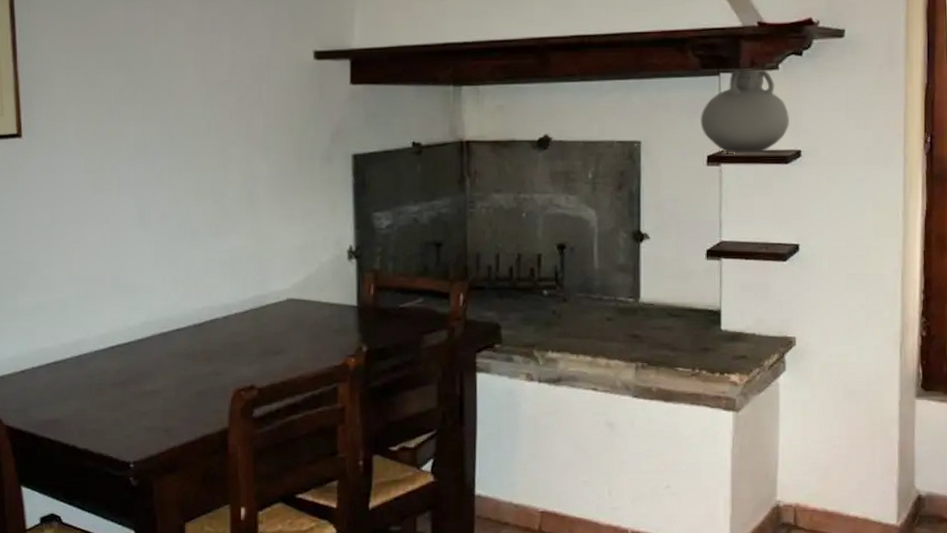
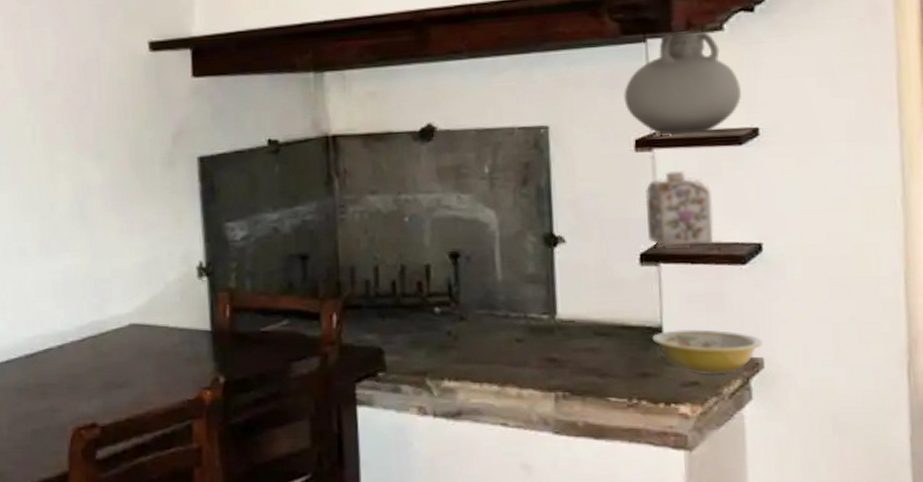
decorative jar: none [712,183,763,245] -> present [645,171,714,247]
ceramic bowl: none [712,313,796,349] -> present [651,329,763,373]

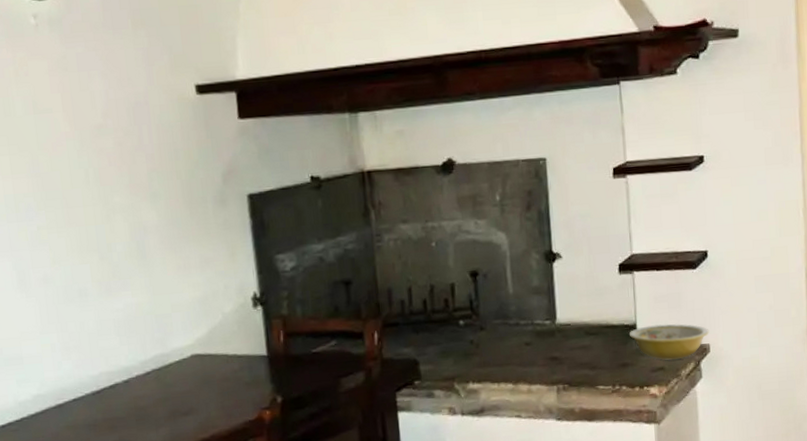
vase: present [624,30,741,135] -> none [603,74,691,163]
decorative jar: present [645,171,714,247] -> none [621,193,673,258]

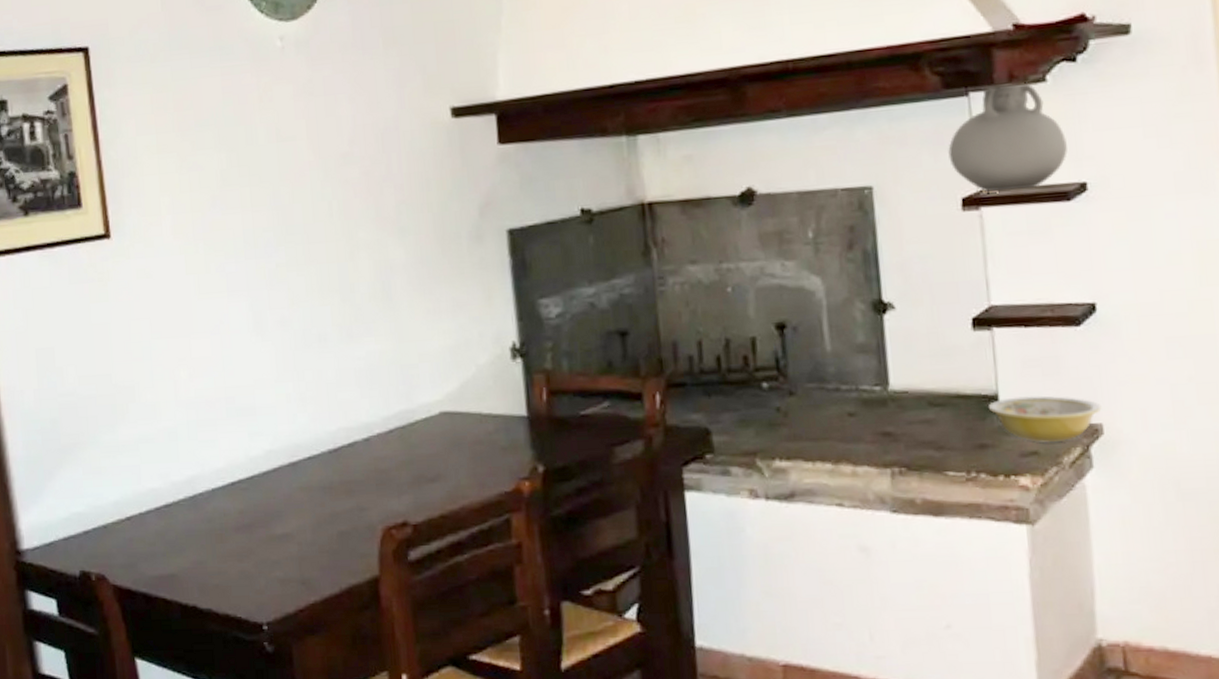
vase: none [603,74,691,163] -> present [948,82,1068,192]

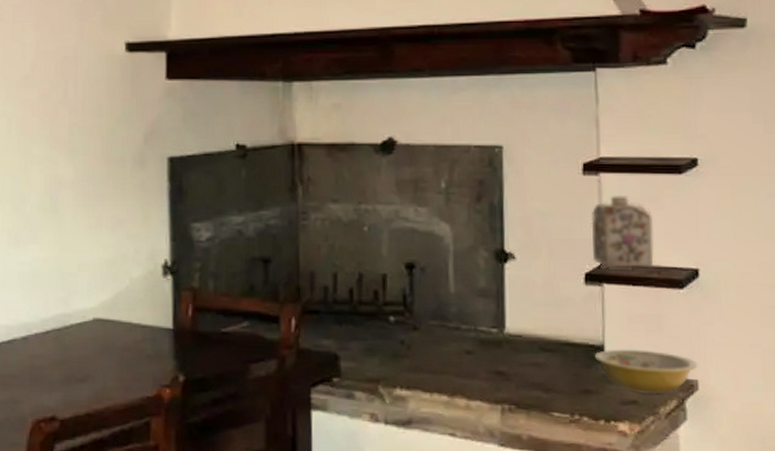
vase: present [948,82,1068,192] -> none [574,63,682,160]
decorative jar: none [975,229,1046,310] -> present [591,196,654,268]

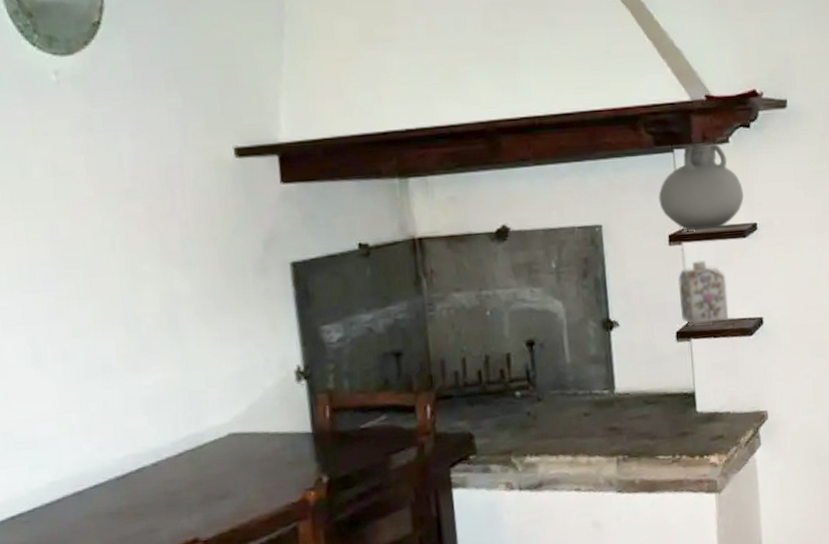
vase: none [574,63,682,160] -> present [658,142,744,231]
ceramic bowl: present [594,349,698,393] -> none [687,391,767,428]

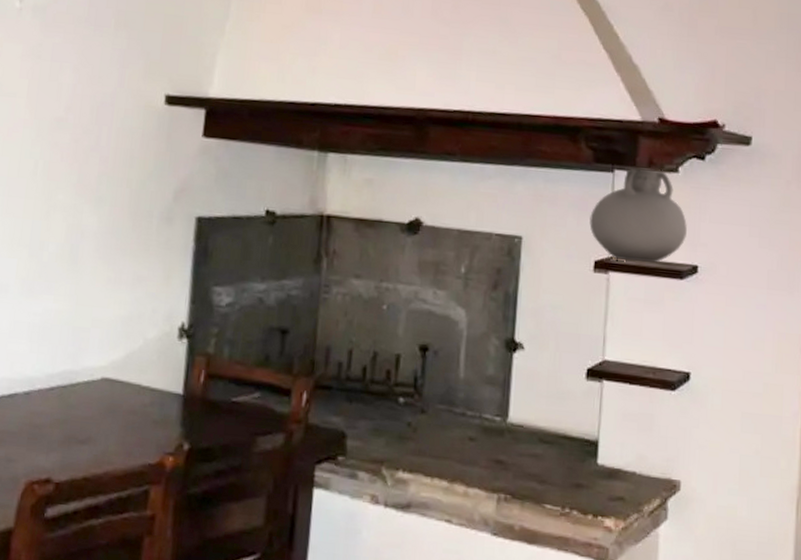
decorative jar: present [678,260,729,325] -> none [595,295,653,368]

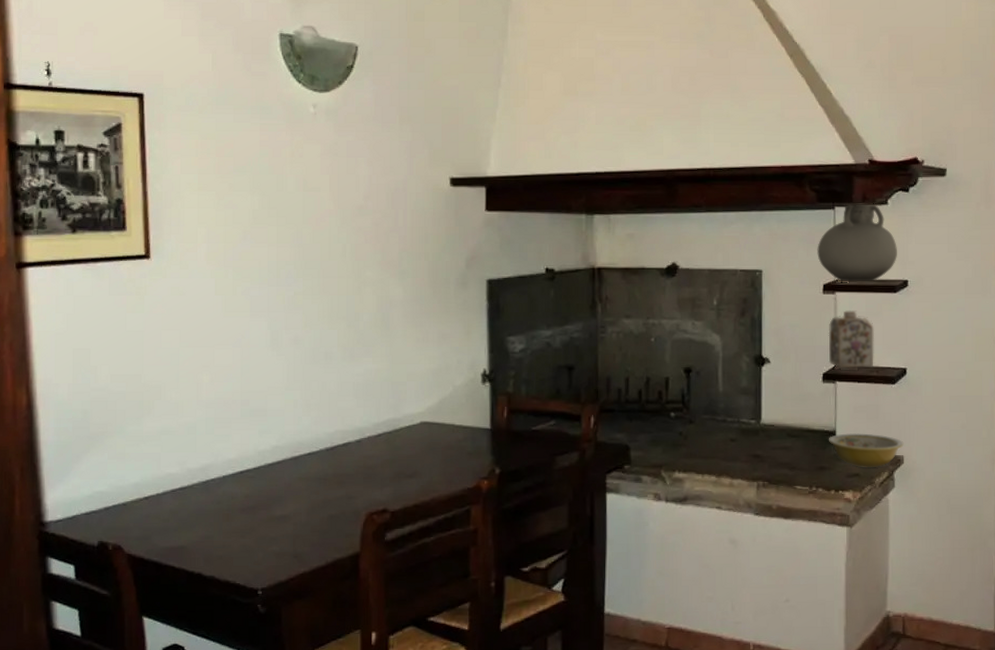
ceramic bowl: none [588,445,682,492] -> present [828,433,904,467]
decorative jar: none [595,295,653,368] -> present [828,310,874,369]

